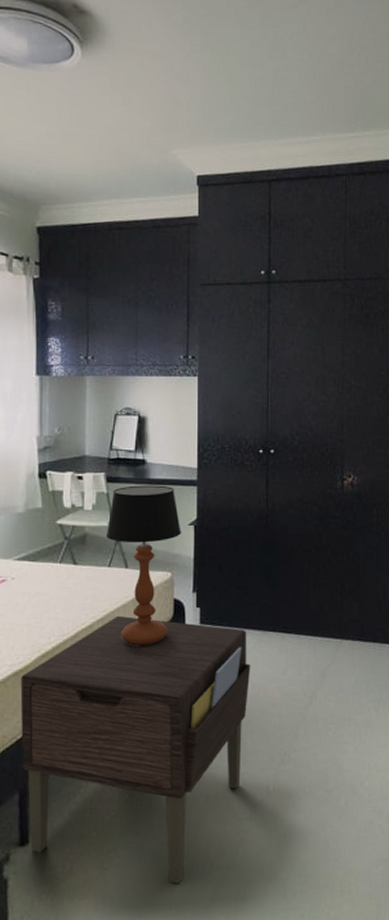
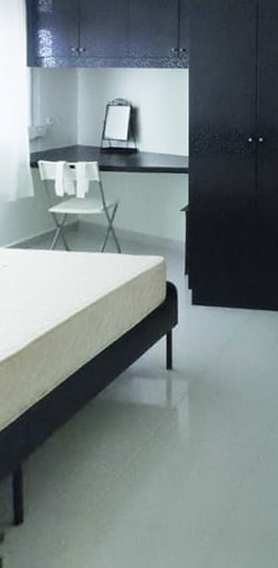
nightstand: present [20,615,251,884] -> none [13,299,241,552]
table lamp: present [105,485,181,646] -> none [98,173,173,328]

